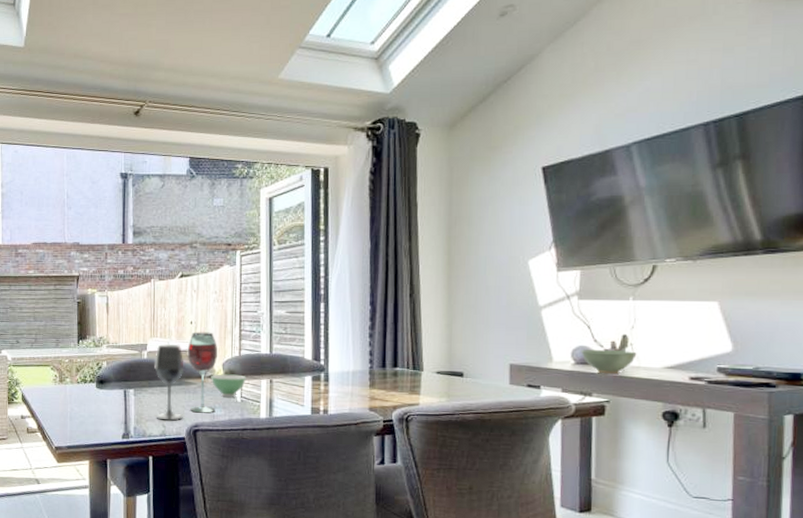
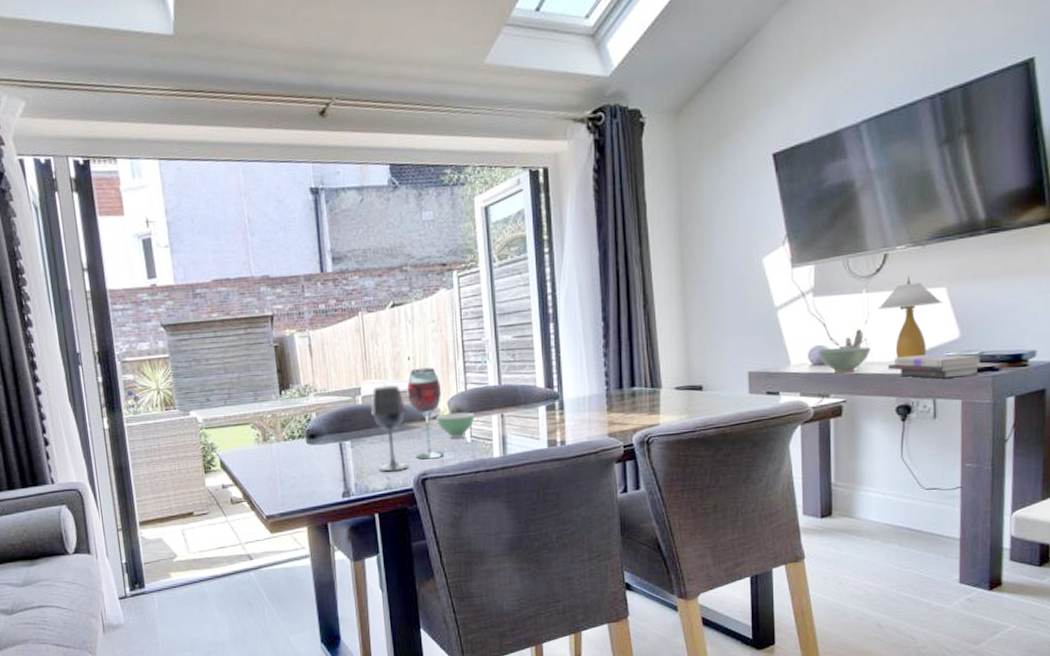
table lamp: none [644,288,714,366] -> present [877,276,942,359]
books: none [654,364,755,391] -> present [888,354,981,379]

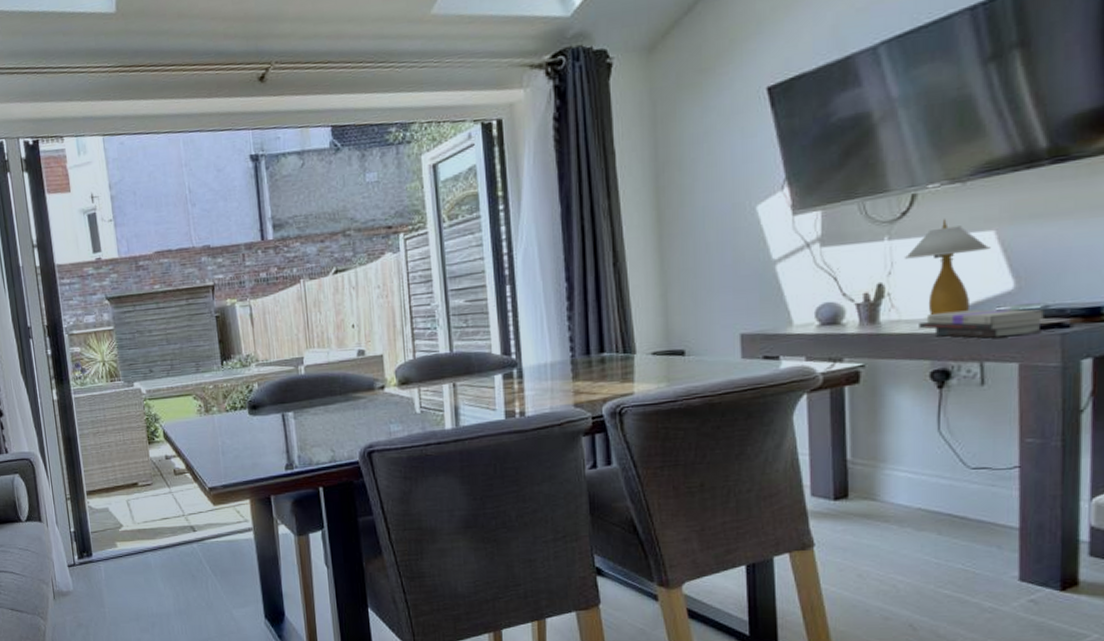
wine glass: present [371,384,409,472] -> none [314,353,354,444]
wineglass: present [406,367,444,460] -> none [351,335,392,431]
bowl: present [436,412,475,439] -> none [382,381,425,409]
bowl: present [817,346,871,373] -> none [827,302,896,334]

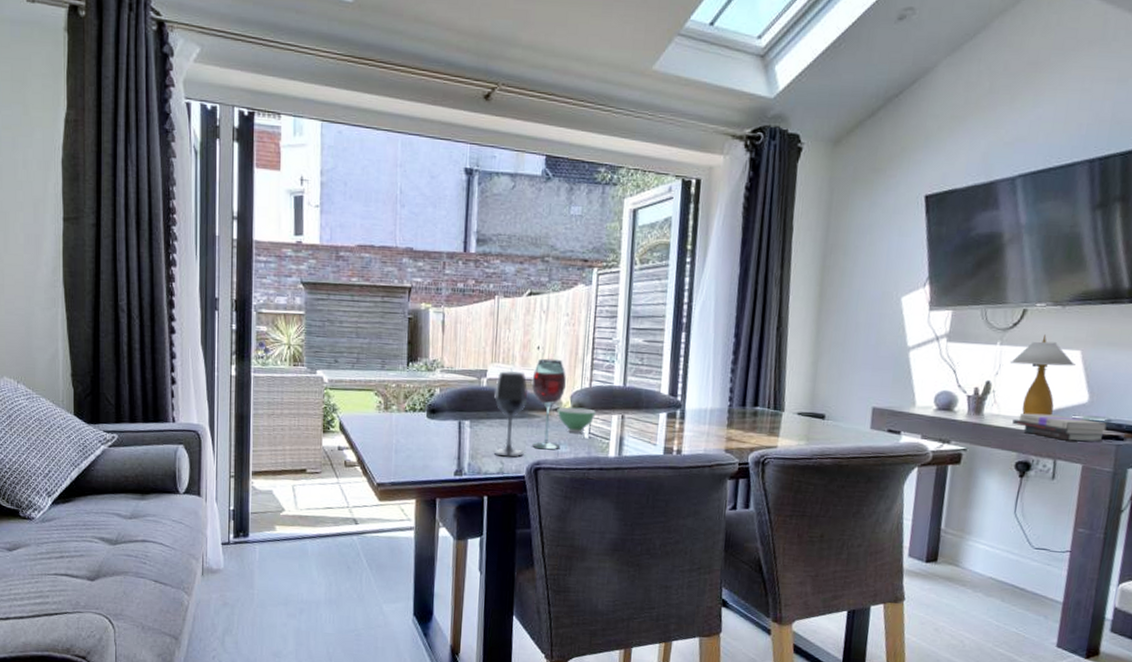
wine glass: none [314,353,354,444] -> present [494,370,528,457]
wineglass: none [351,335,392,431] -> present [531,358,567,450]
bowl: none [382,381,425,409] -> present [557,407,596,433]

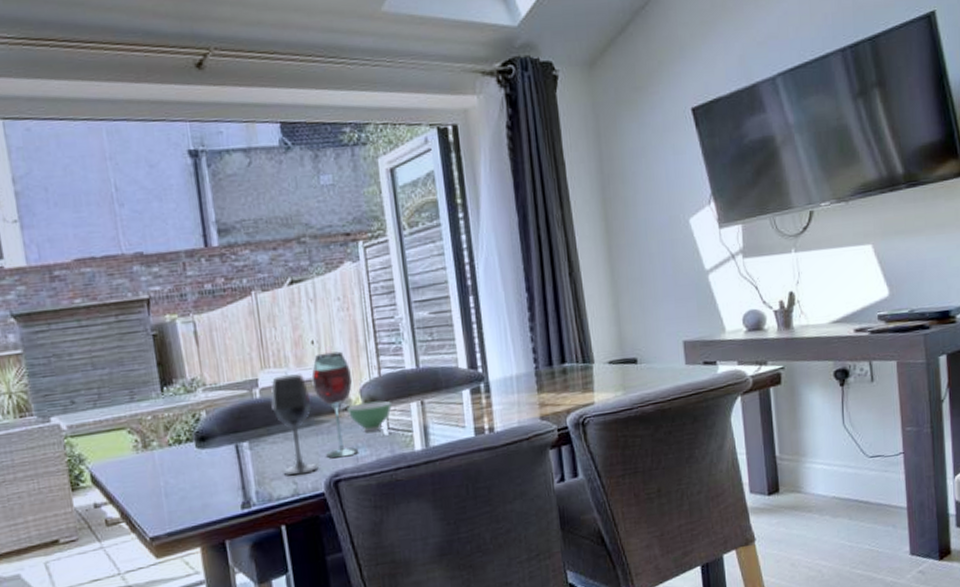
table lamp: present [1009,335,1076,416] -> none [807,234,870,321]
books: present [1012,413,1107,443] -> none [822,313,911,340]

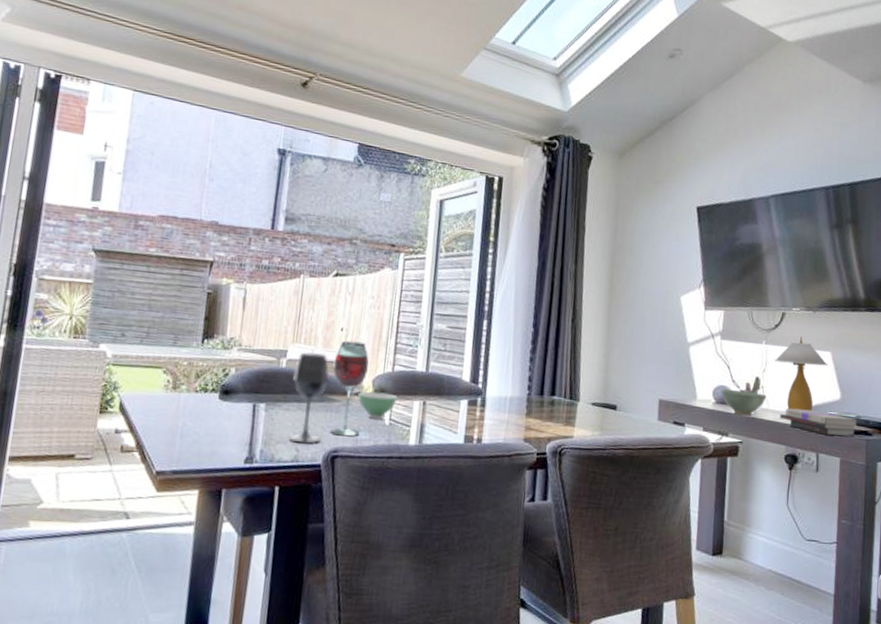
bowl: none [751,309,805,338] -> present [721,389,767,416]
table lamp: none [807,234,870,321] -> present [774,336,828,411]
books: none [822,313,911,340] -> present [780,408,857,437]

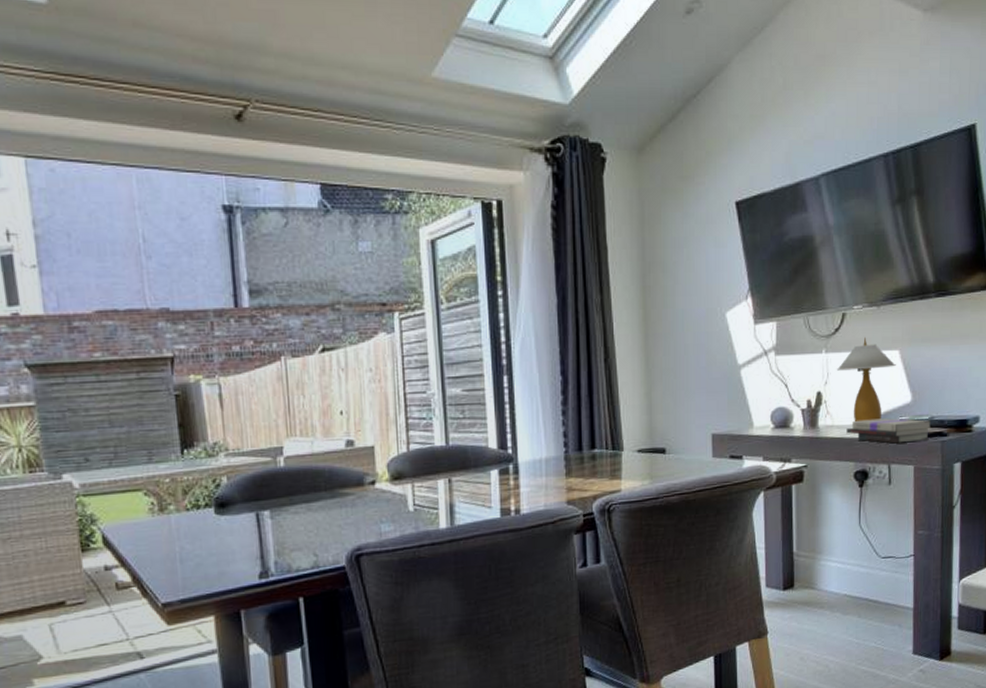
wine glass: present [289,352,329,444] -> none [295,443,341,548]
wineglass: present [330,340,369,437] -> none [338,423,383,532]
bowl: present [357,391,398,419] -> none [373,476,419,507]
bowl: present [721,389,767,416] -> none [779,409,830,437]

